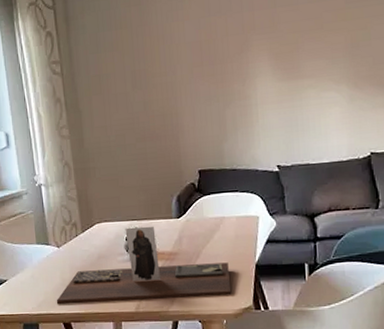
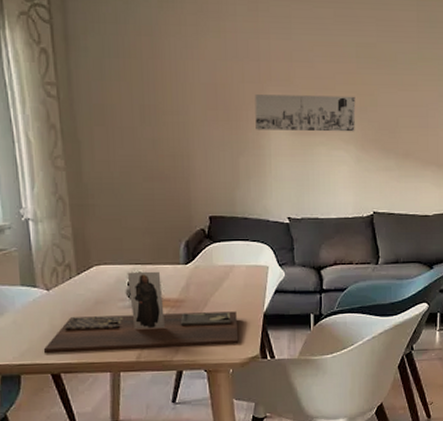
wall art: none [239,32,347,81] -> present [254,95,356,132]

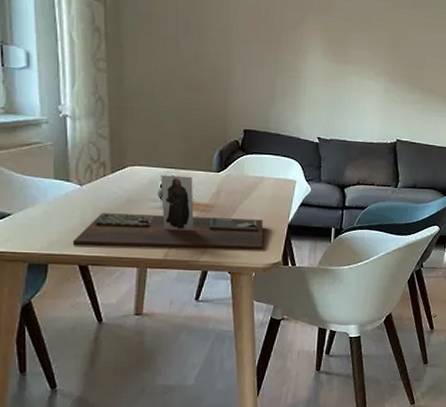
wall art: present [254,95,356,132] -> none [294,20,389,65]

